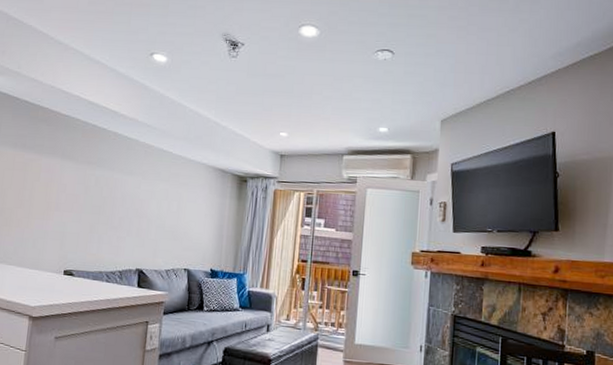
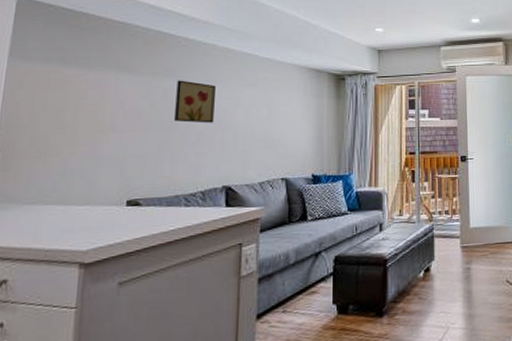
wall art: none [102,170,136,212] -> present [175,80,215,123]

